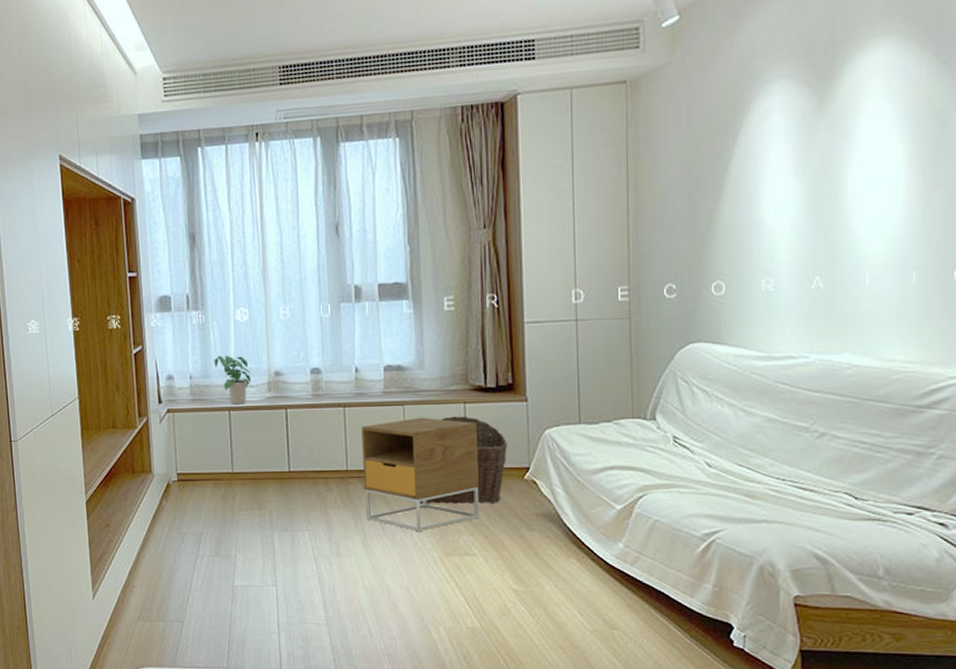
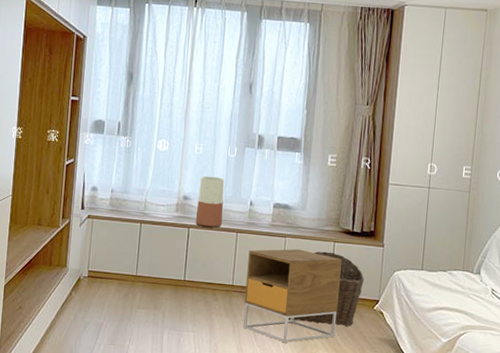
potted plant: present [214,355,251,405] -> none [133,176,163,220]
vase: none [291,343,325,405] -> present [195,176,225,228]

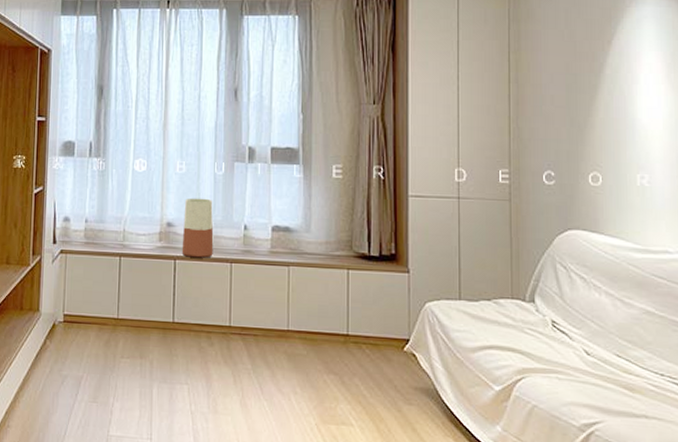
nightstand: present [243,249,342,343] -> none [245,279,359,396]
wicker basket: present [287,251,365,326] -> none [298,281,389,373]

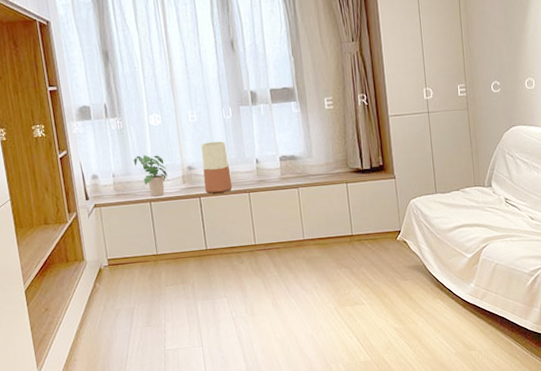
potted plant: none [109,202,144,252] -> present [133,155,168,197]

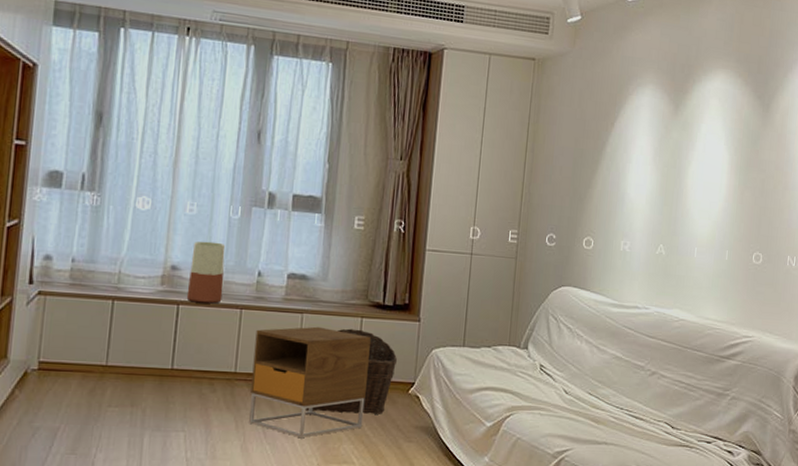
potted plant: present [133,155,168,197] -> none [103,241,144,295]
nightstand: none [264,196,365,290] -> present [249,326,371,439]
wicker basket: none [316,193,383,267] -> present [305,328,398,414]

